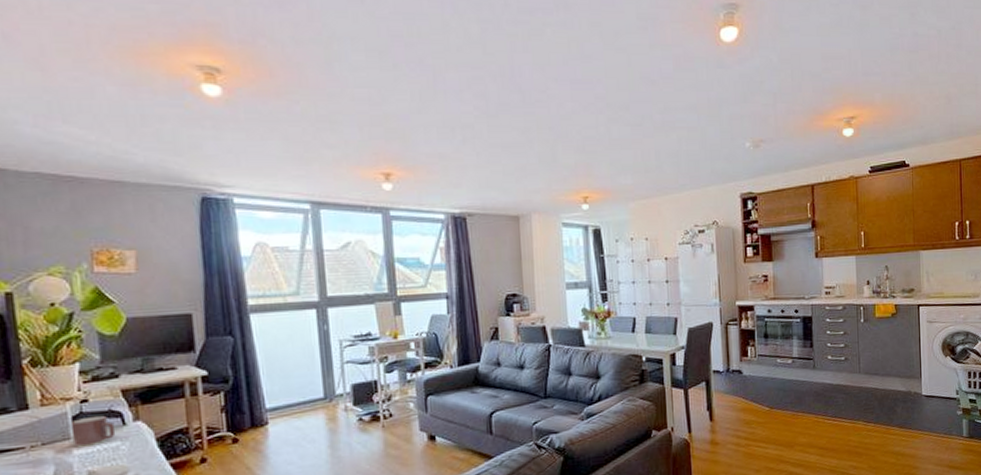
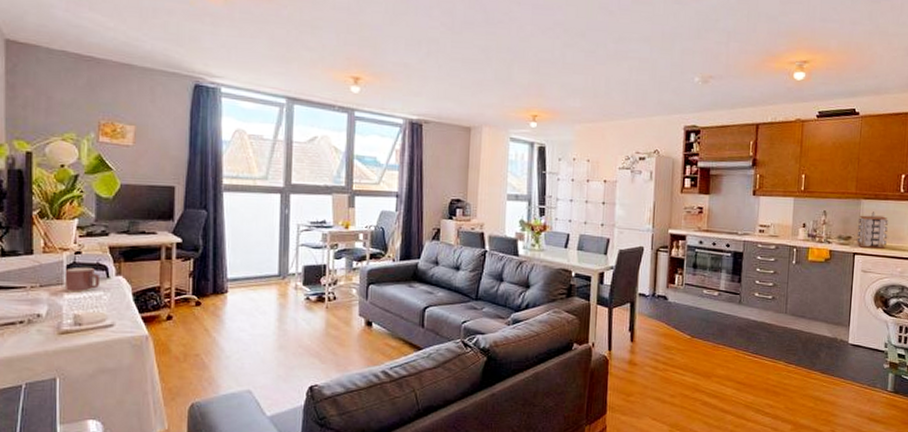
spice rack: none [918,262,948,299] -> present [856,211,888,250]

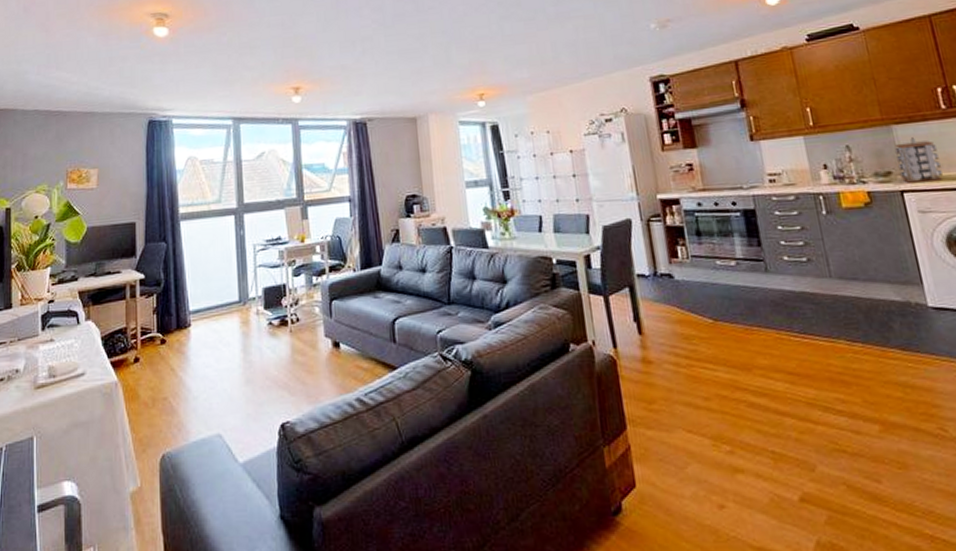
mug: present [64,266,101,293] -> none [39,314,72,344]

